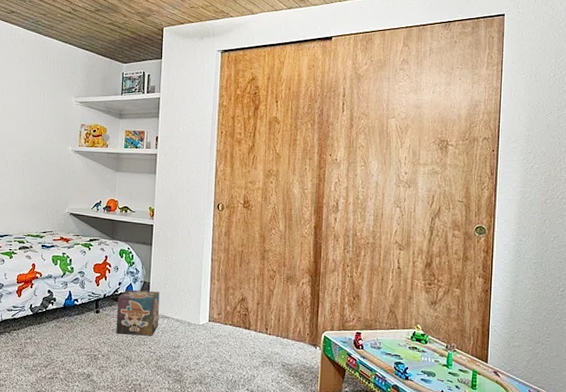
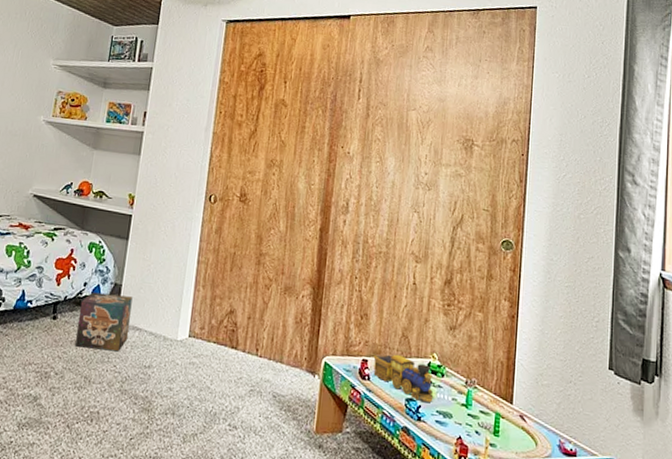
toy train: none [366,327,419,364] -> present [373,354,434,402]

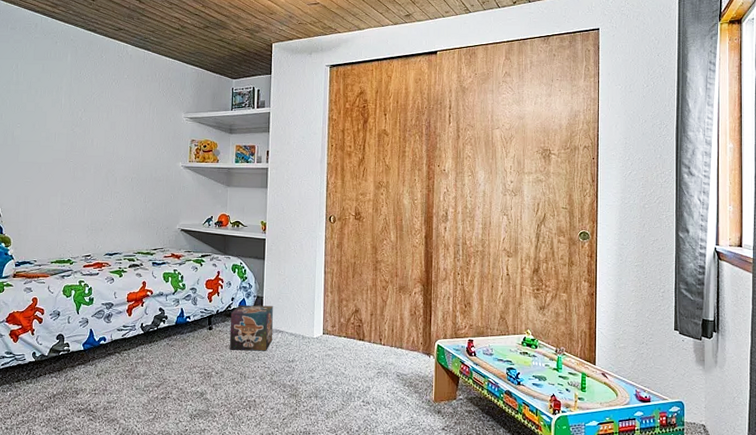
toy train: present [373,354,434,402] -> none [478,333,530,369]

